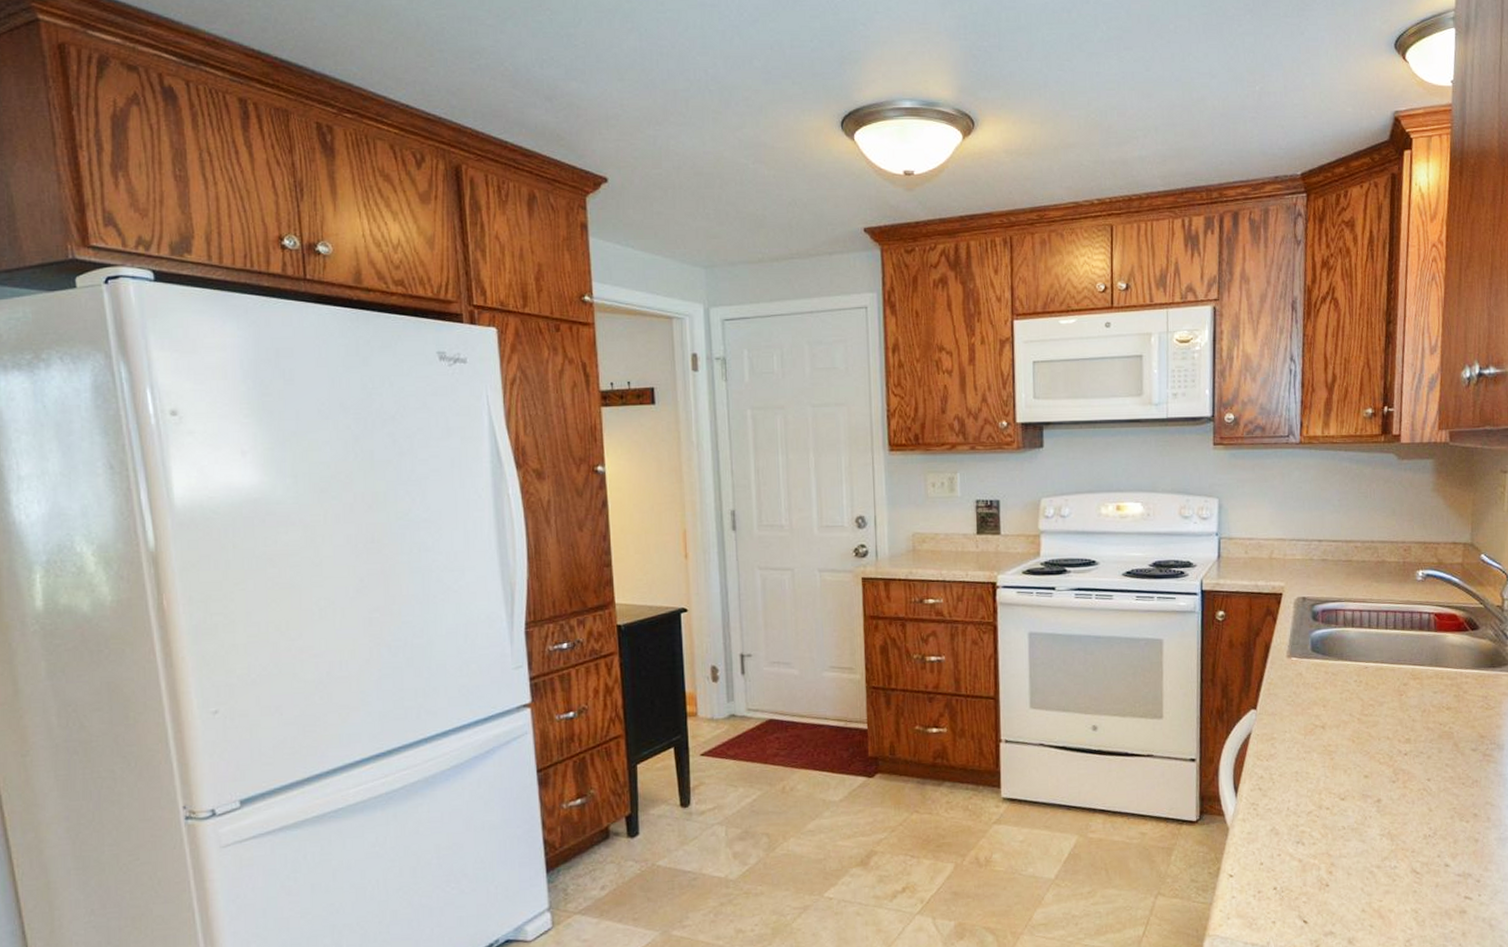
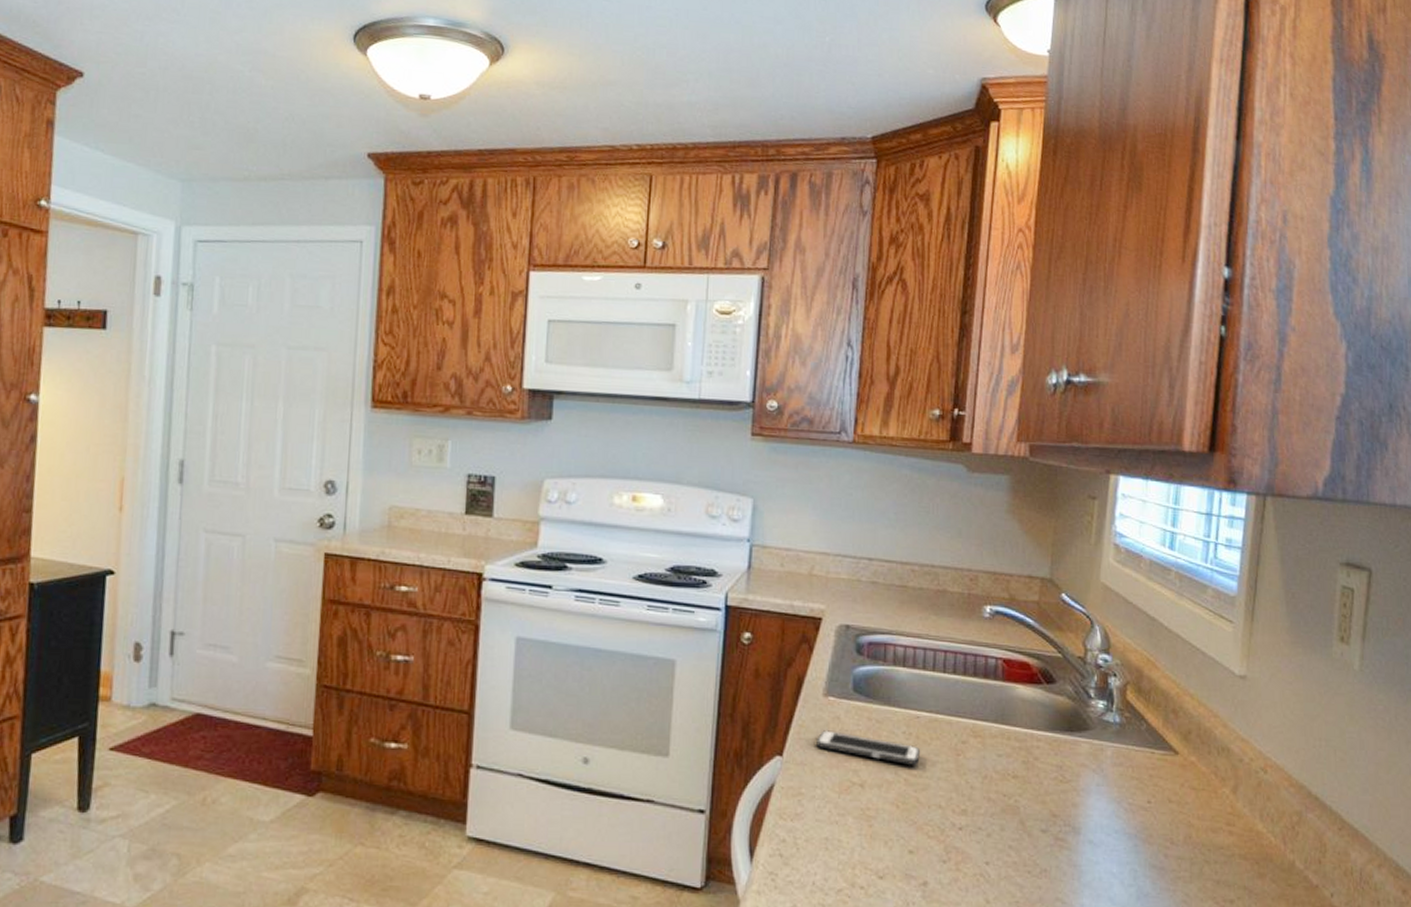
cell phone: none [1284,685,1370,707] -> present [816,730,920,765]

